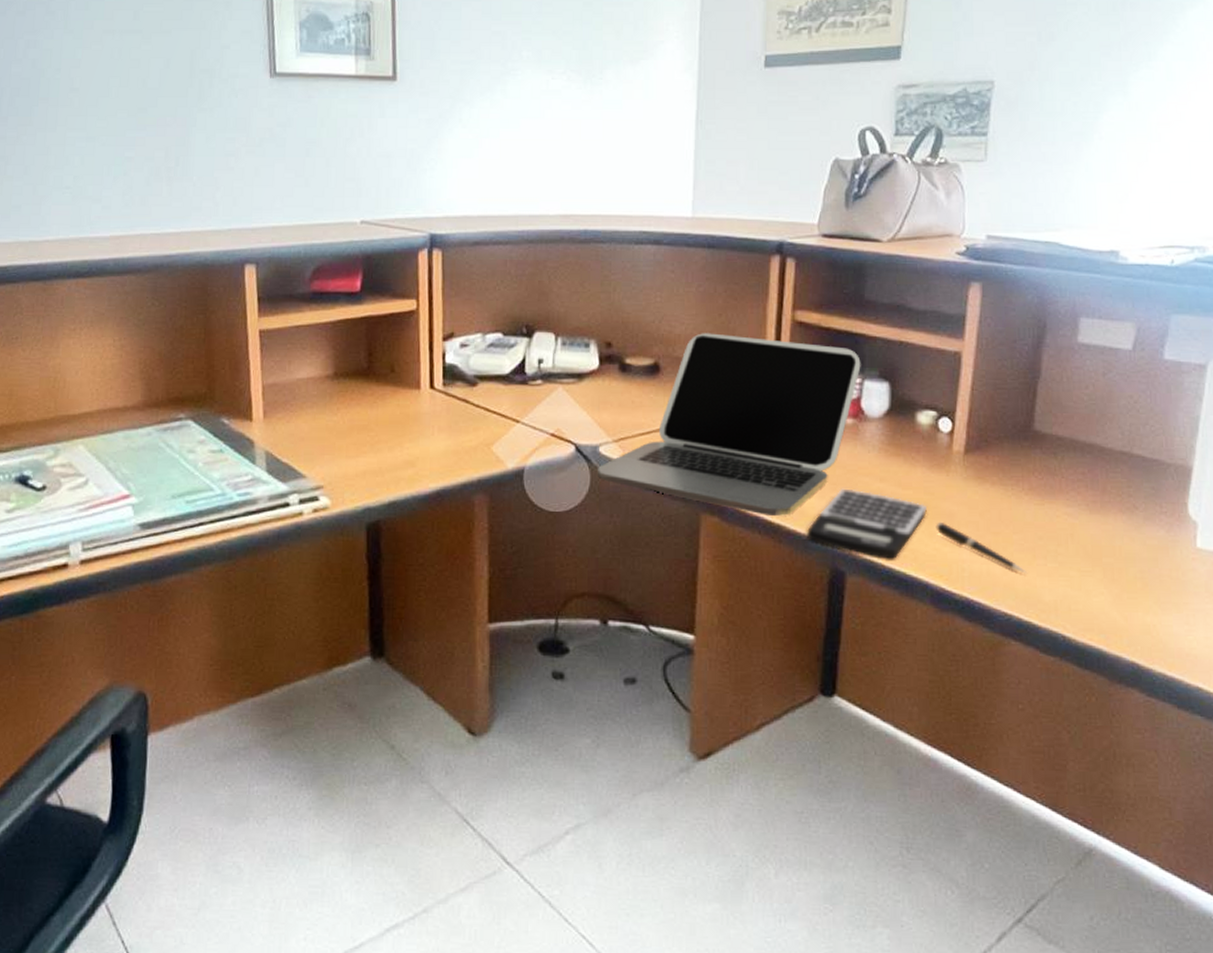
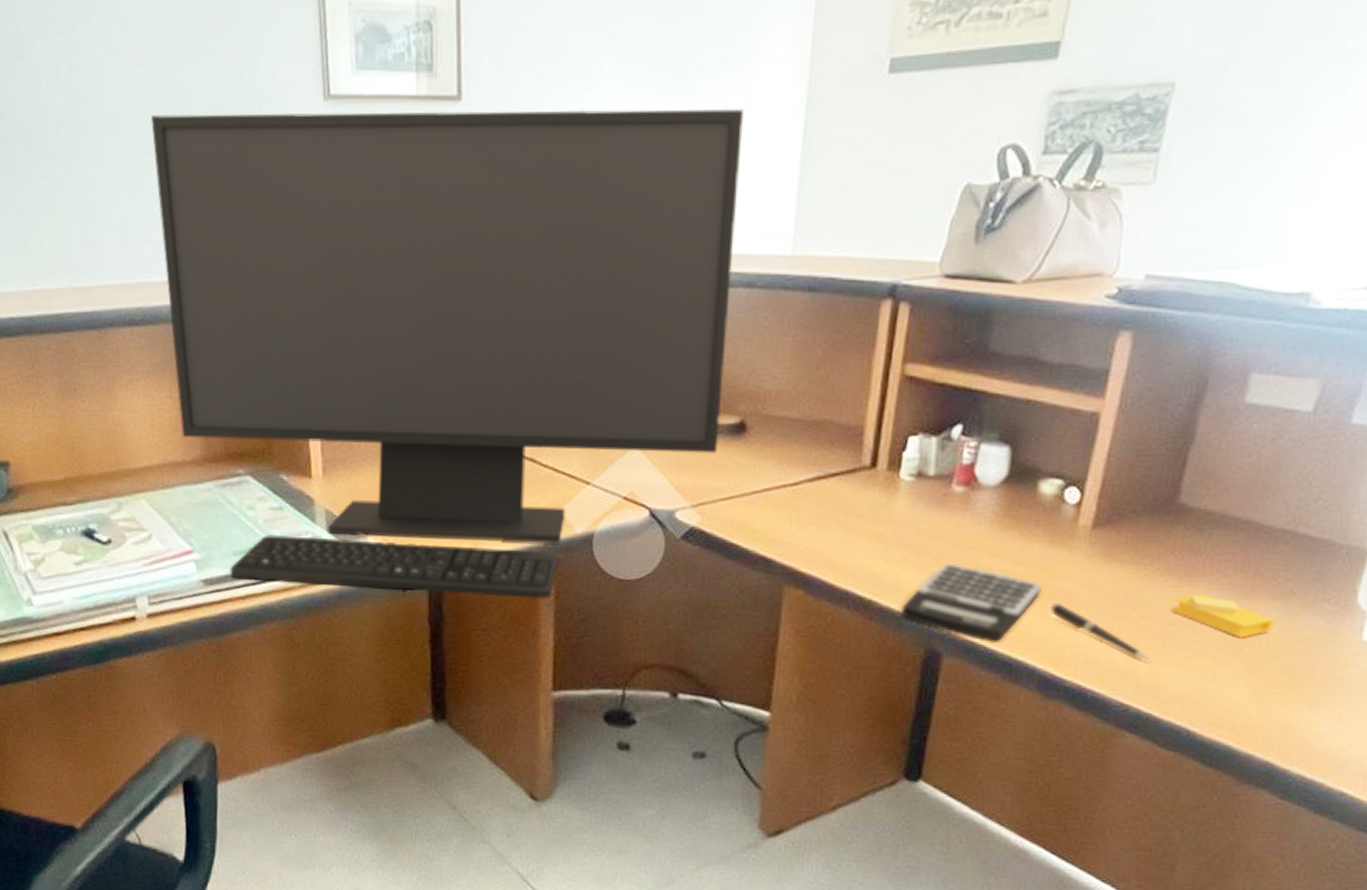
computer monitor: none [104,85,645,479] -> present [150,108,744,544]
computer keyboard: none [168,477,492,533] -> present [230,535,560,599]
laptop: present [598,333,861,516] -> none [673,388,979,591]
sticky notes: none [1037,510,1124,549] -> present [1171,593,1274,638]

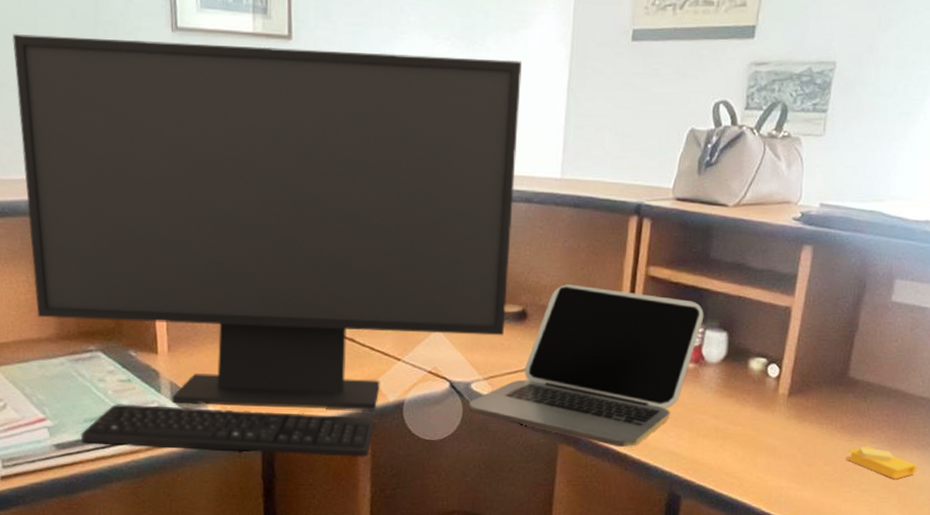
laptop: none [673,388,979,591] -> present [469,284,704,447]
calculator: present [900,563,1043,641] -> none [649,424,754,485]
pen: present [1050,602,1154,663] -> none [760,454,835,500]

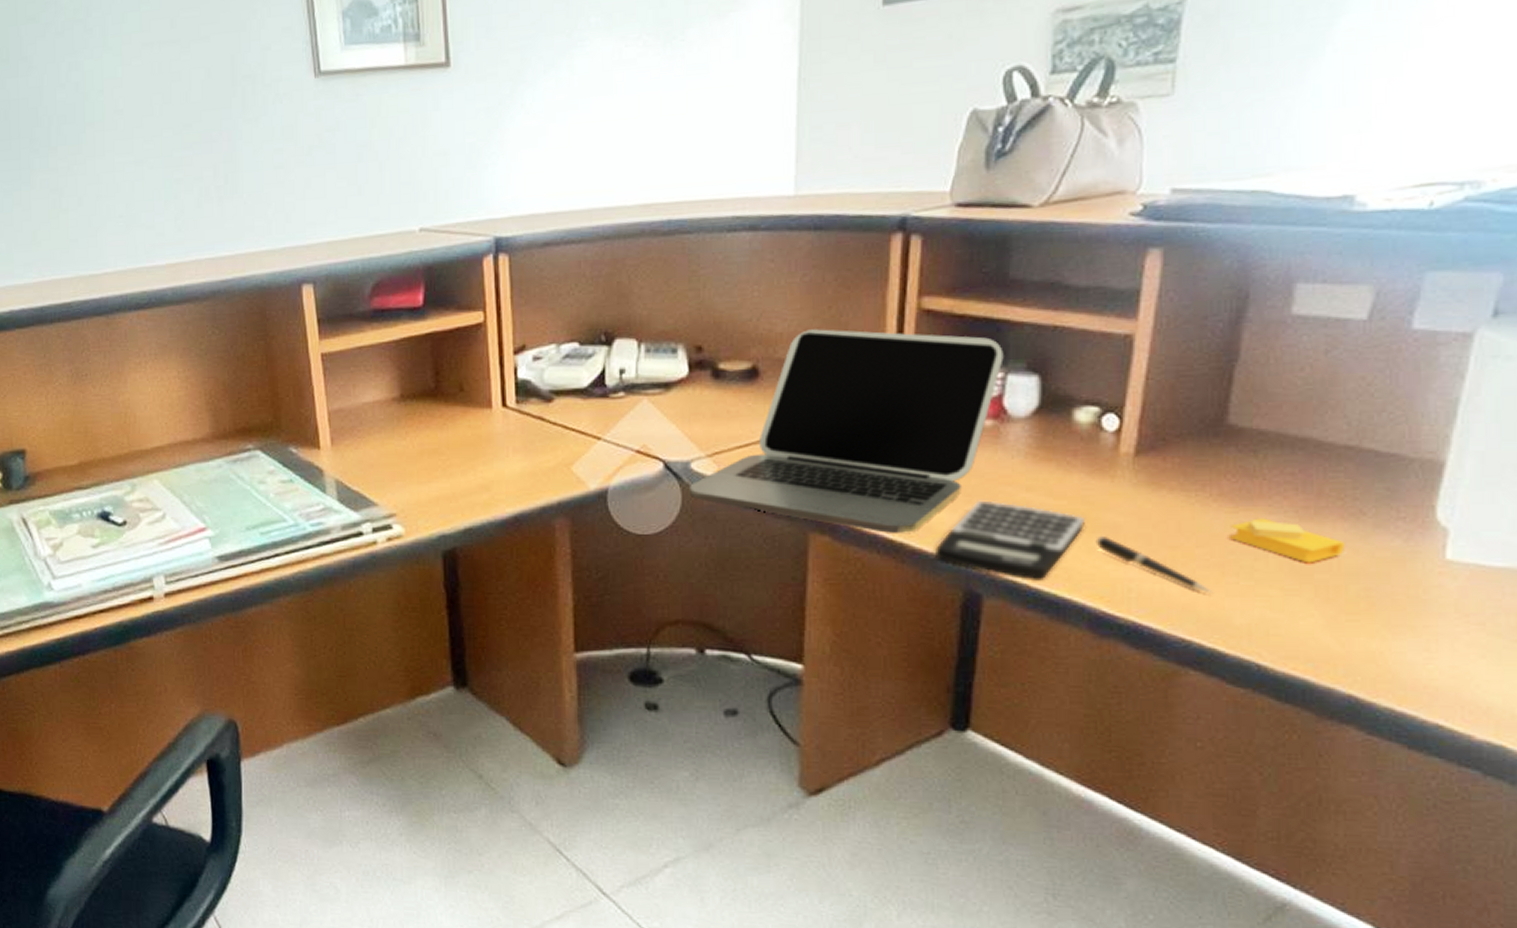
computer monitor: present [12,33,522,411] -> none [147,52,736,503]
computer keyboard: present [81,404,375,458] -> none [243,507,574,559]
calculator: none [649,424,754,485] -> present [934,500,1086,579]
pen: none [760,454,835,500] -> present [1095,535,1214,594]

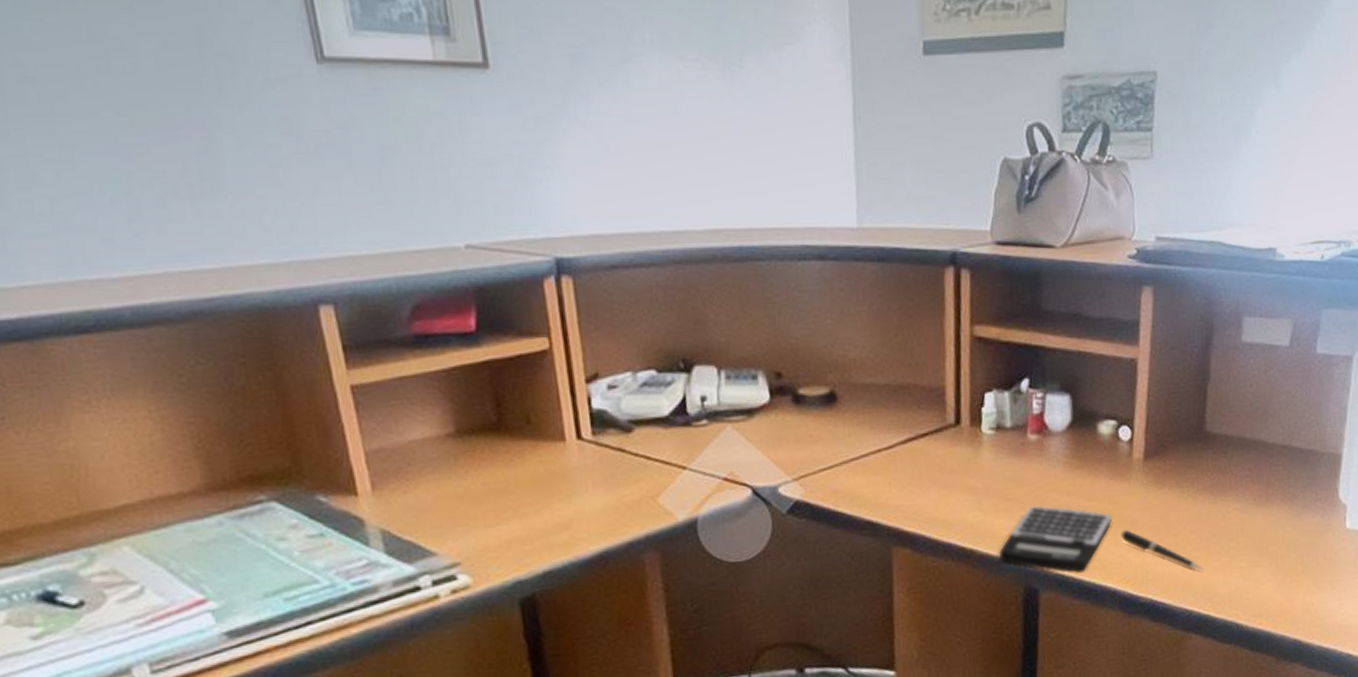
laptop: present [690,329,1004,533] -> none [779,355,1042,542]
sticky notes: present [1228,518,1344,563] -> none [1211,506,1286,540]

